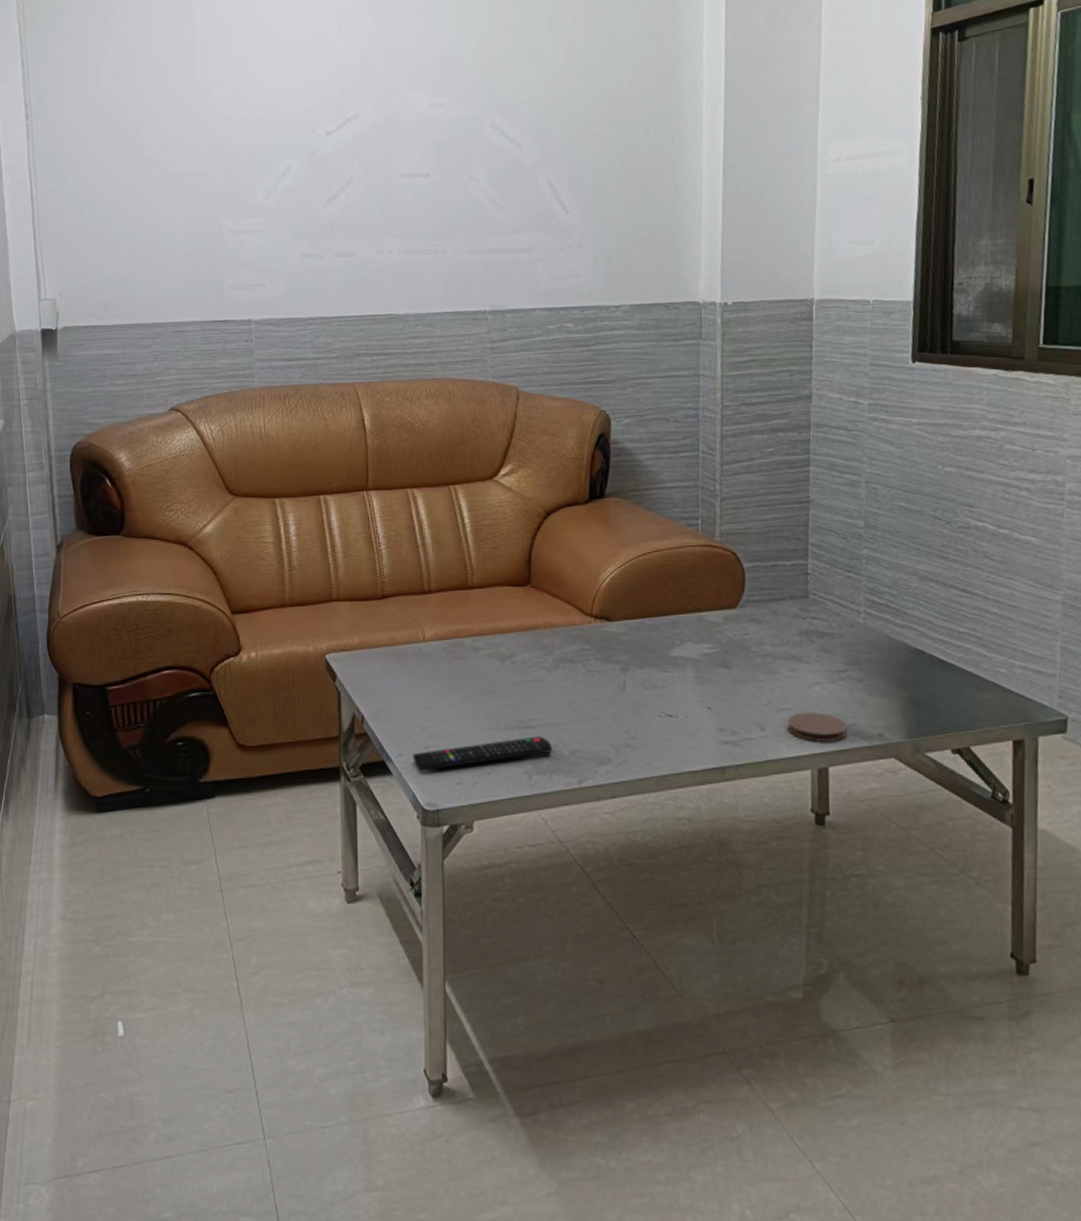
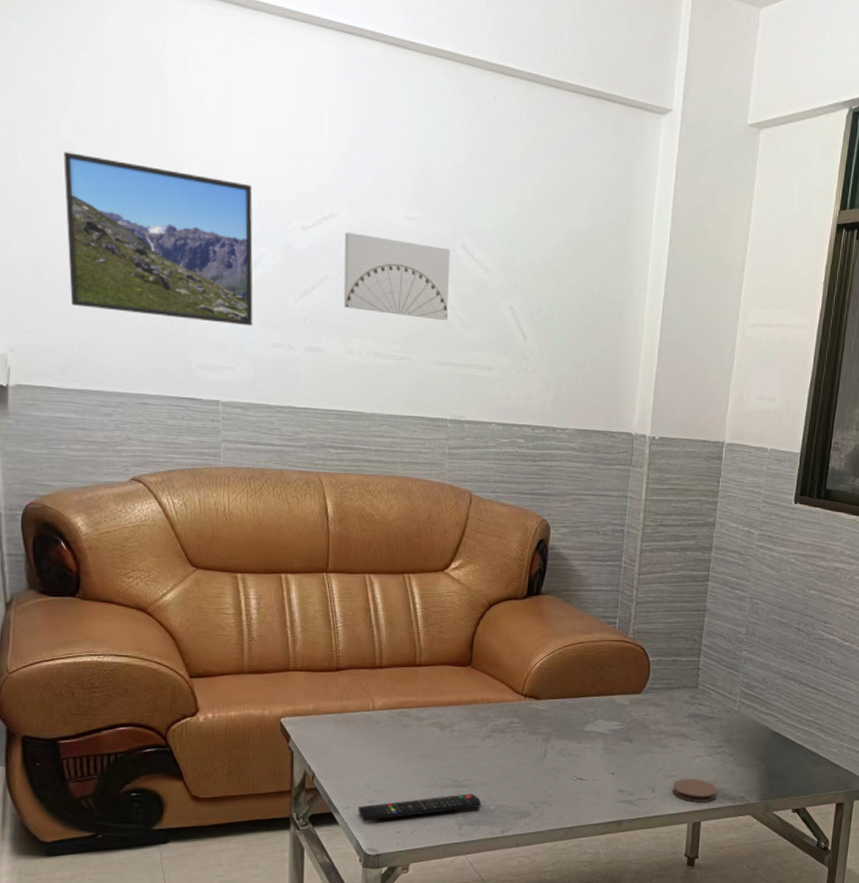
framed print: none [103,98,282,244] -> present [63,152,253,327]
wall art: none [369,129,481,208] -> present [343,232,451,321]

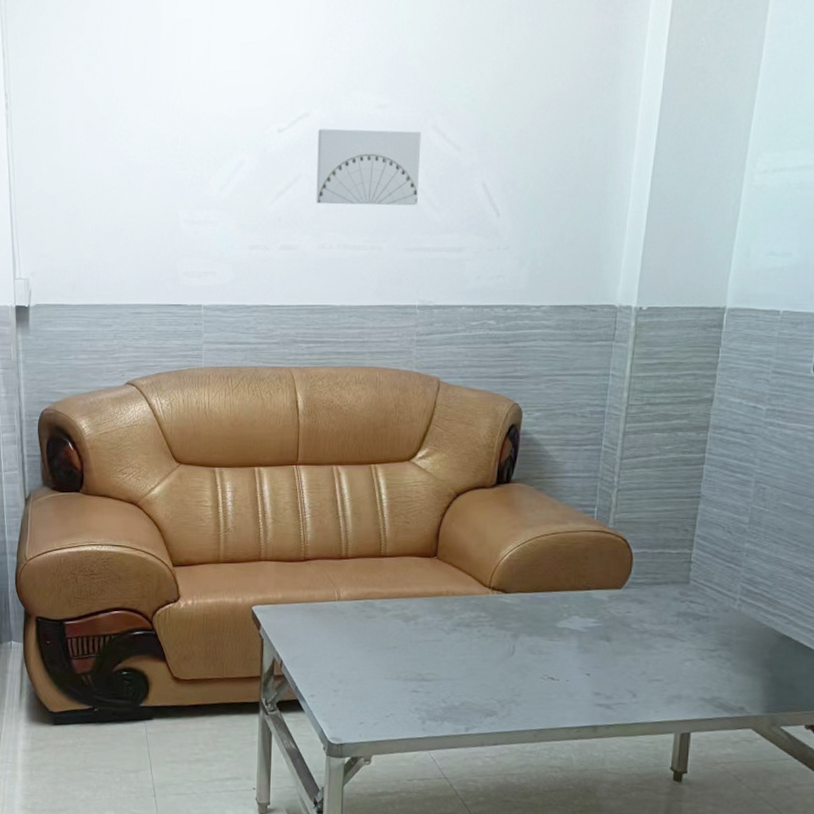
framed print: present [63,152,253,327] -> none [75,91,234,232]
remote control: present [357,793,482,821] -> none [322,688,446,711]
coaster: present [672,778,718,802] -> none [657,683,712,711]

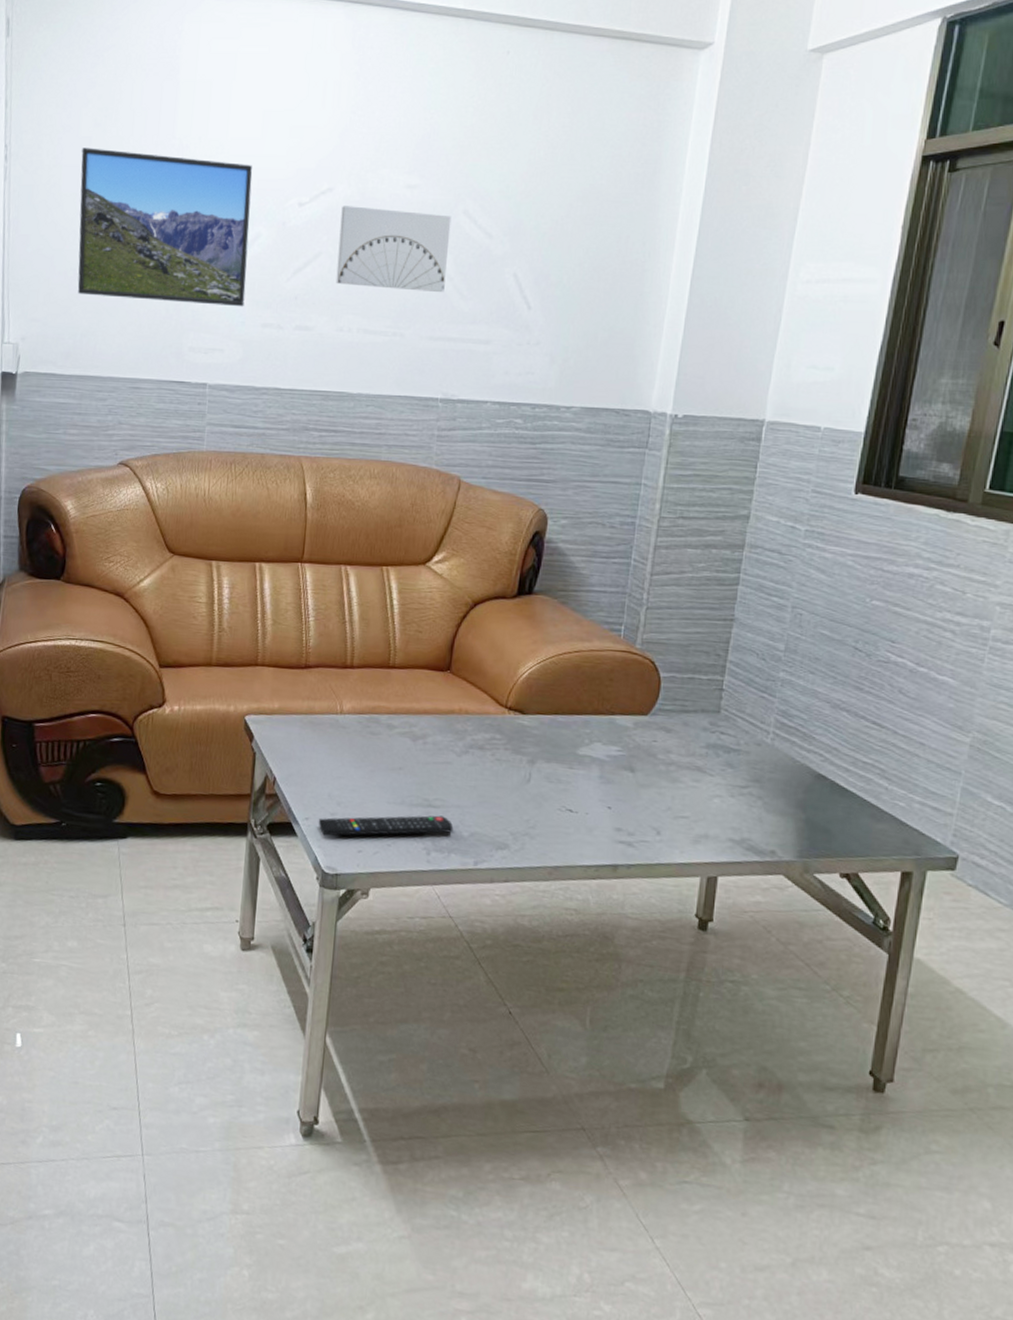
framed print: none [75,91,234,232] -> present [77,148,253,307]
remote control: none [322,688,446,711] -> present [318,815,454,836]

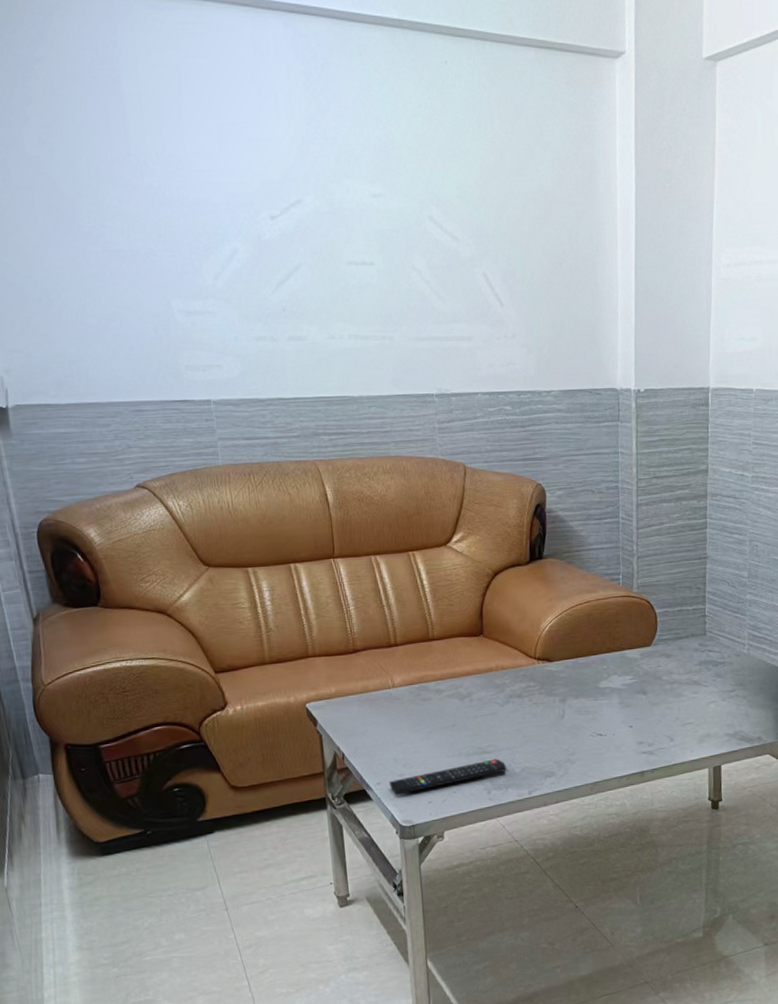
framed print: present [77,148,253,307] -> none [30,167,234,323]
wall art: present [336,206,452,293] -> none [313,217,423,296]

